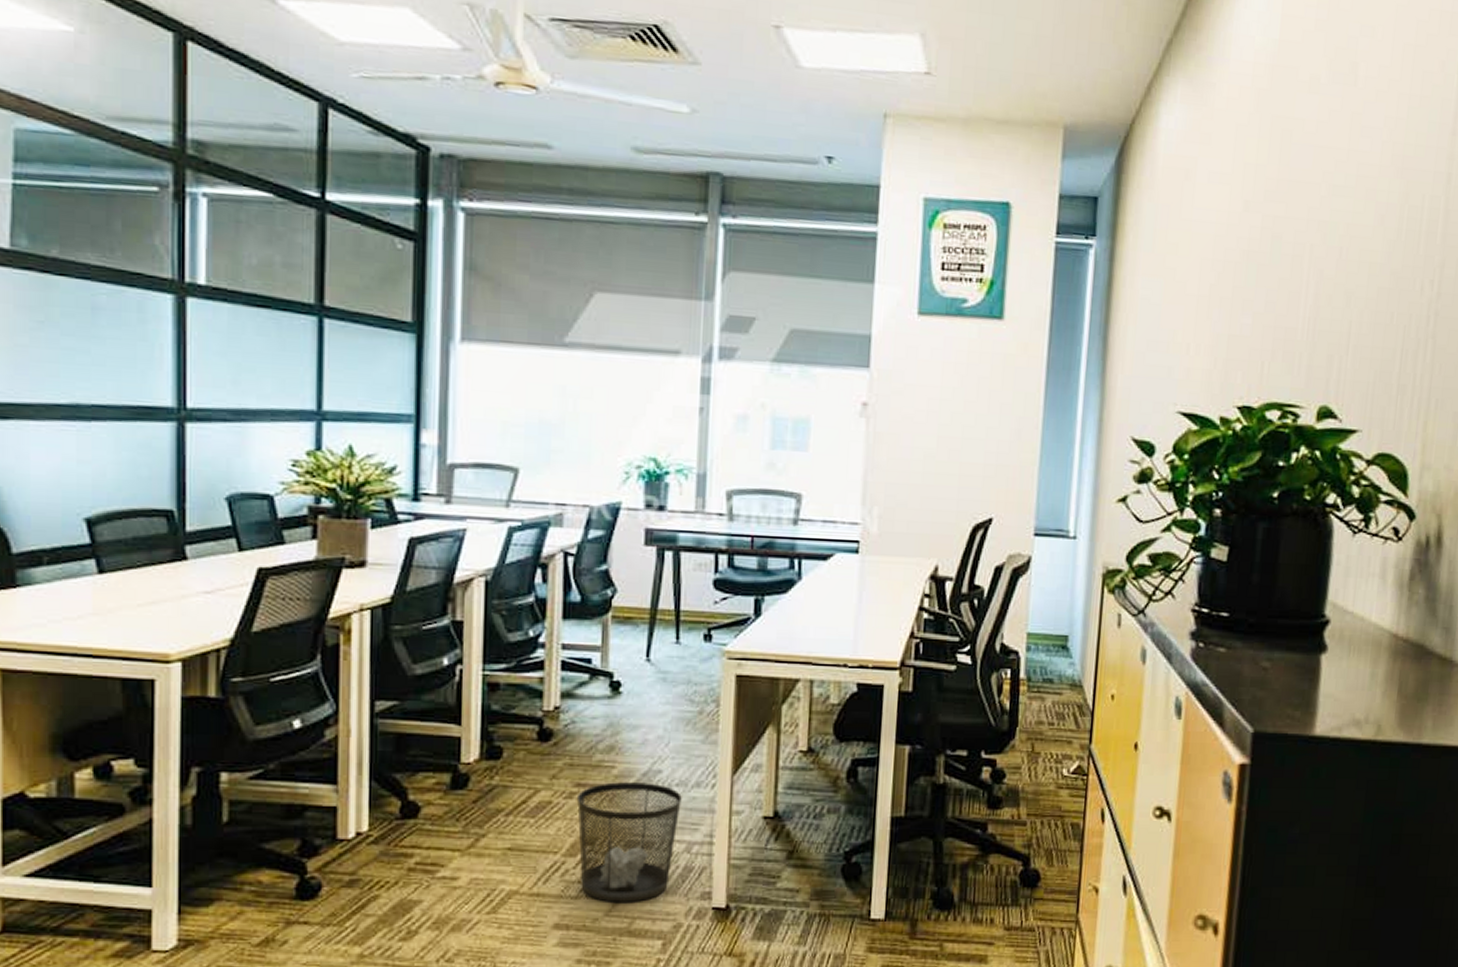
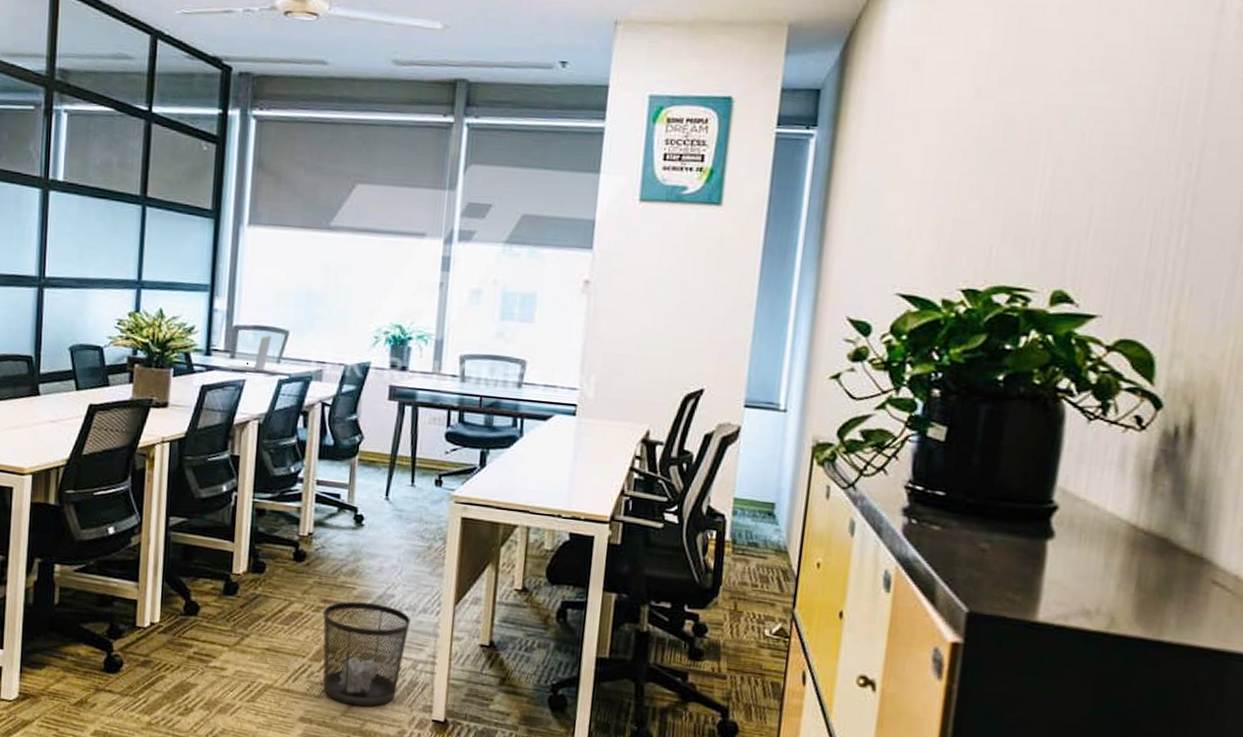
laptop: none [432,474,497,520] -> present [220,335,272,373]

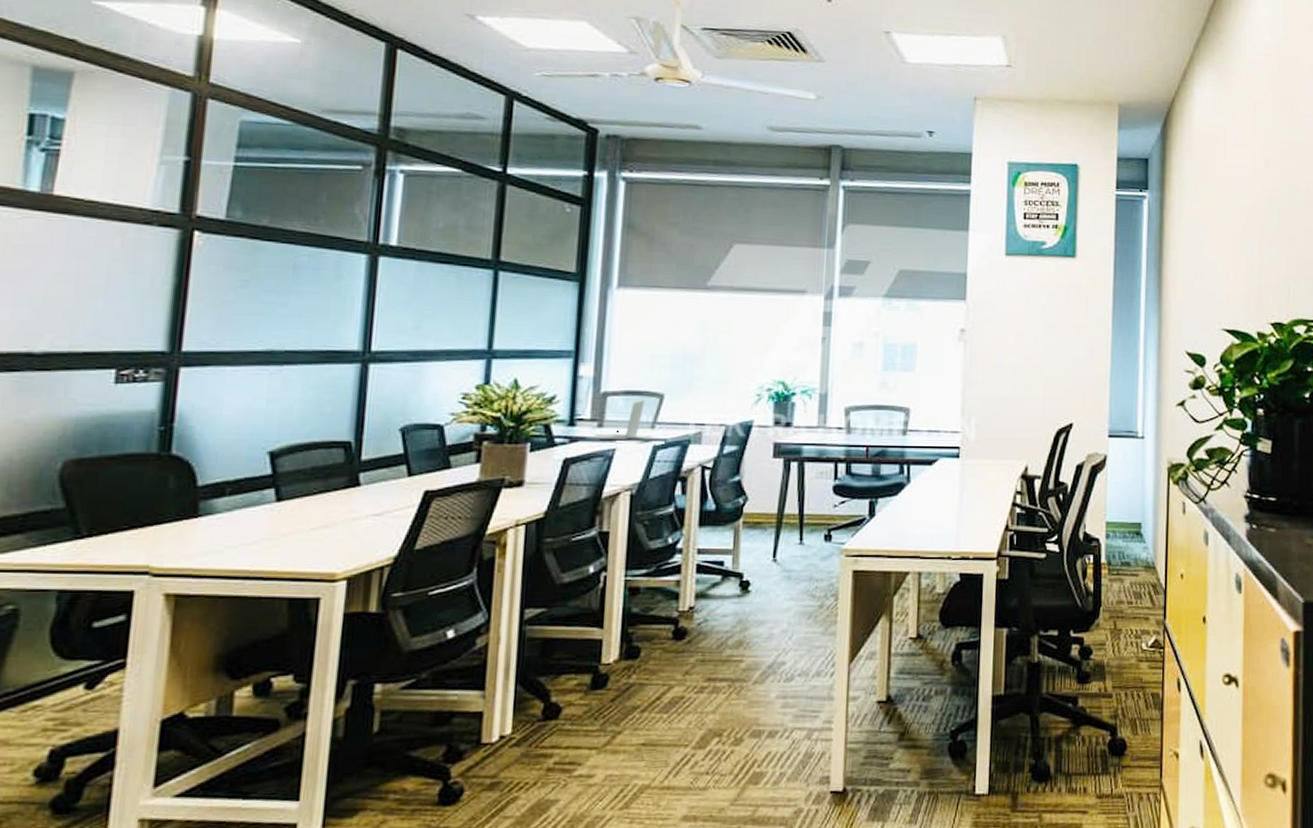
waste bin: present [323,601,410,707] -> none [707,674,803,791]

